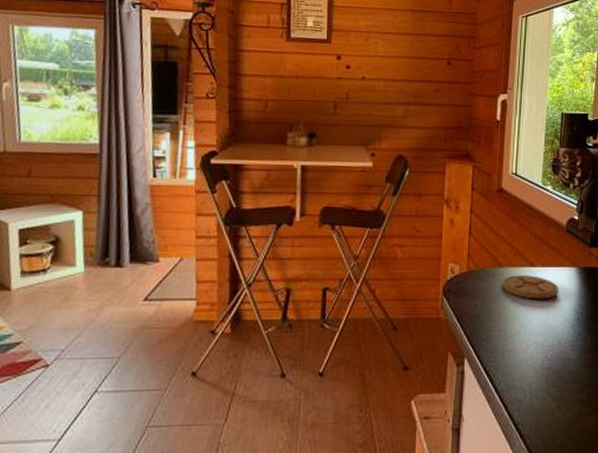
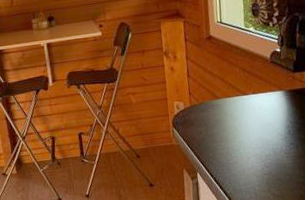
coaster: present [502,275,559,299] -> none [220,102,270,121]

